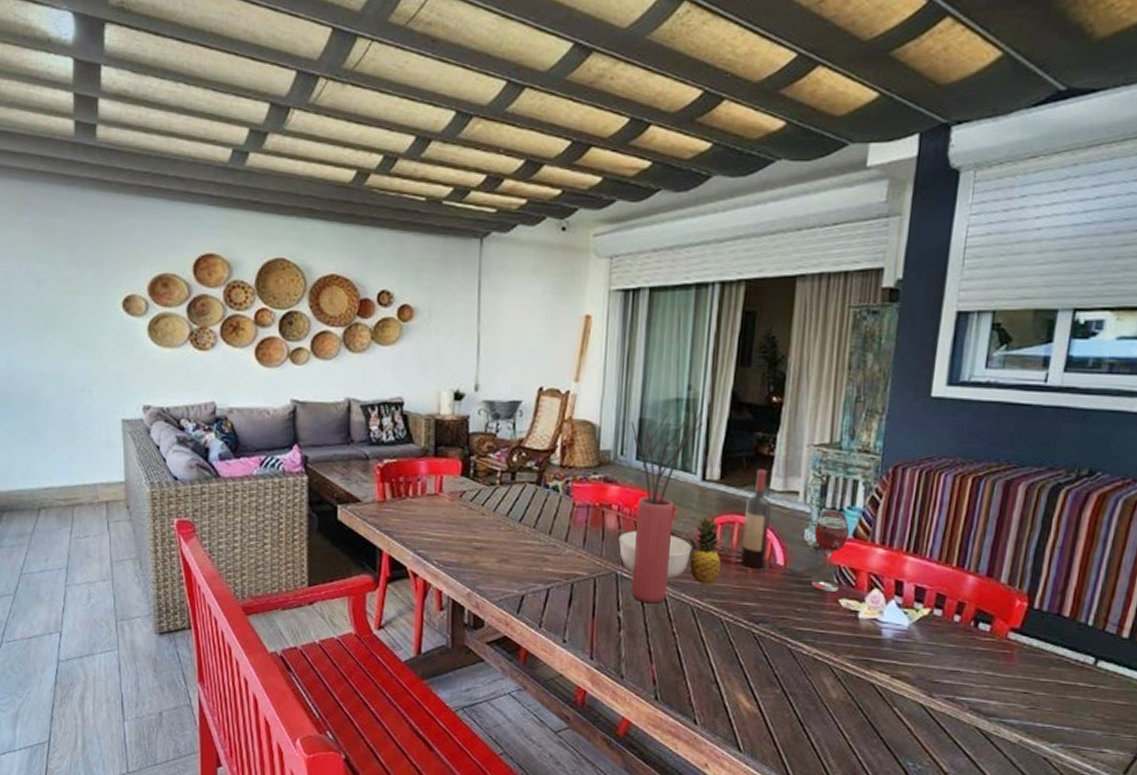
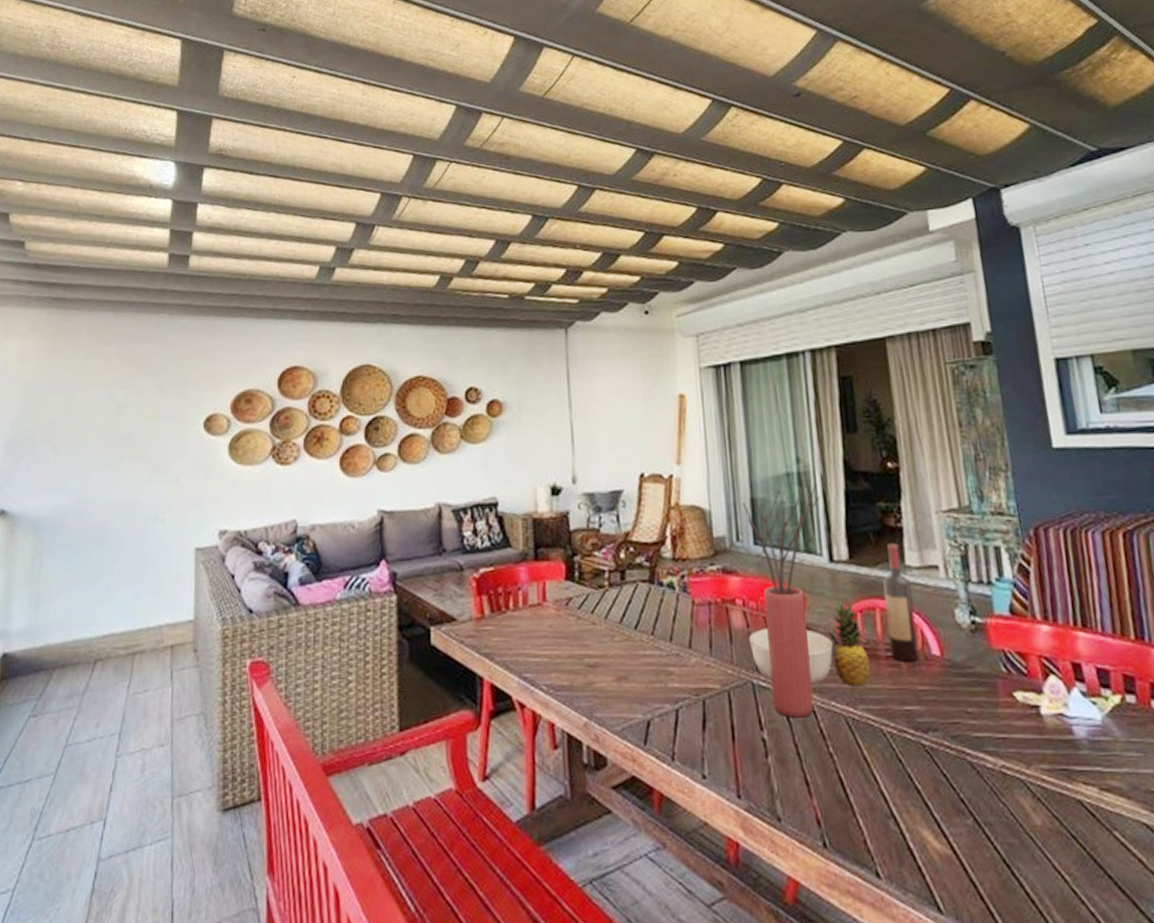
wineglass: present [811,510,849,592] -> none [964,585,1011,684]

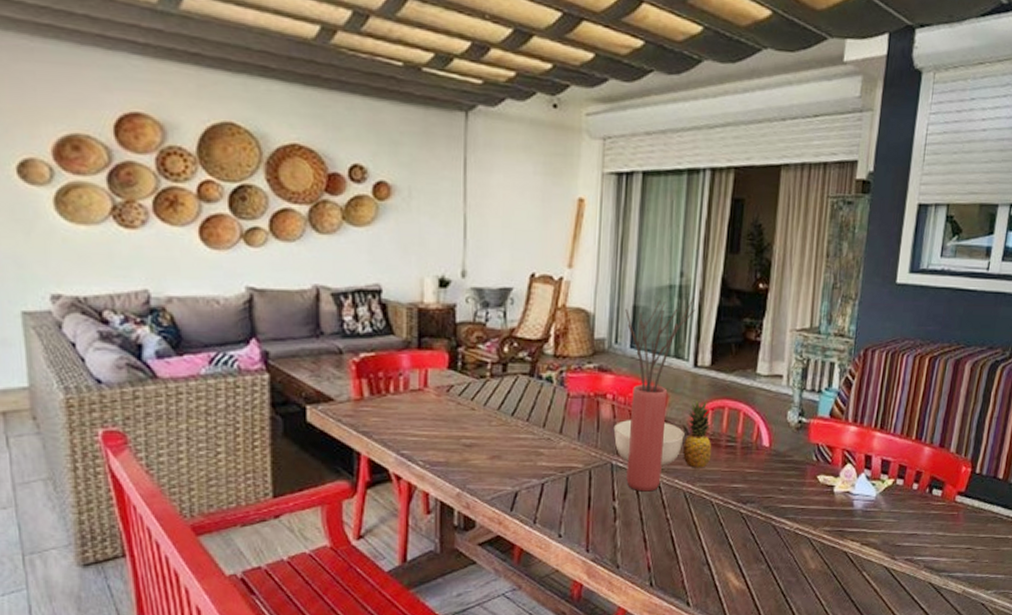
wine bottle: present [883,543,920,662] -> none [730,354,758,450]

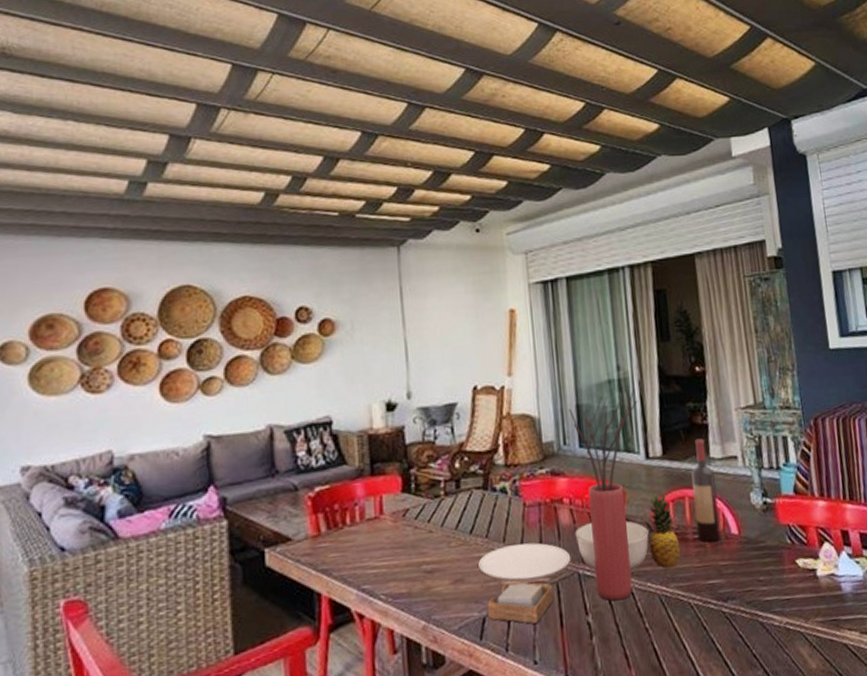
plate: none [517,431,607,464] -> present [478,542,571,581]
napkin holder: none [521,464,586,502] -> present [488,581,554,624]
wine bottle: none [730,354,758,450] -> present [691,438,721,542]

